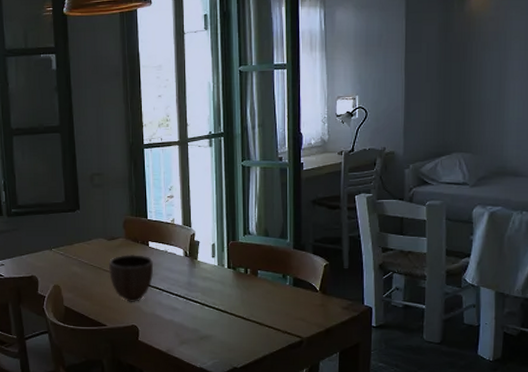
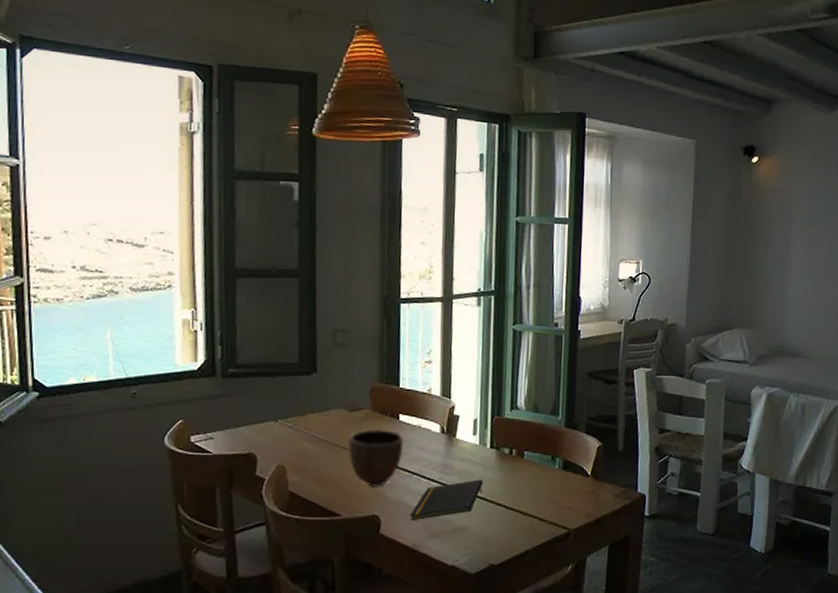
notepad: none [162,295,223,330] -> present [410,479,483,520]

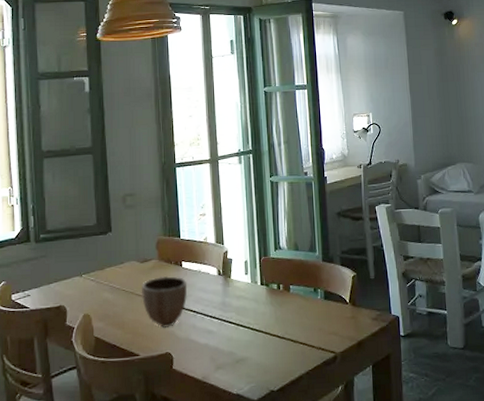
notepad: present [410,479,483,520] -> none [197,313,257,355]

